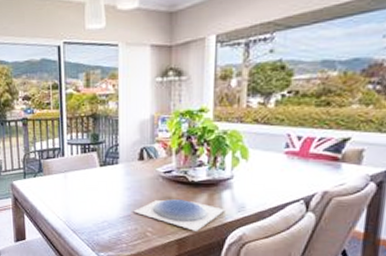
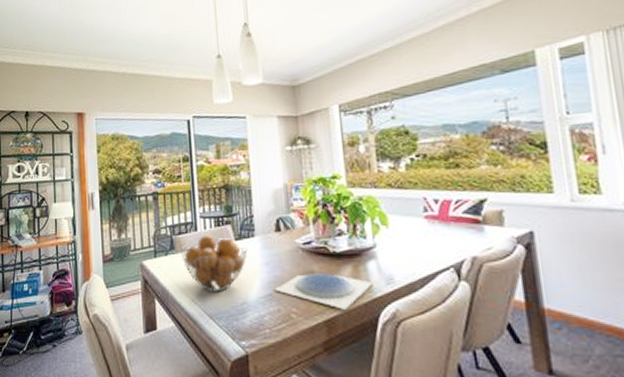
fruit basket: none [49,160,111,212] -> present [181,234,248,293]

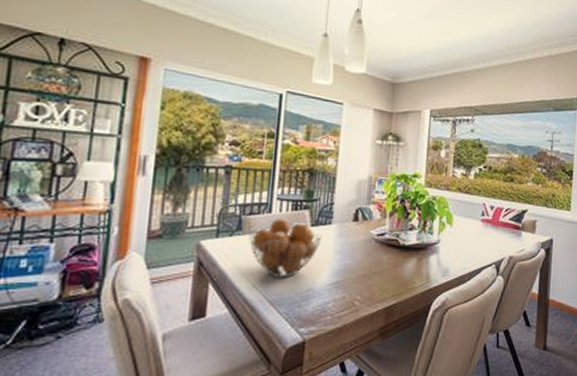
plate: present [274,273,374,310] -> none [343,264,432,298]

